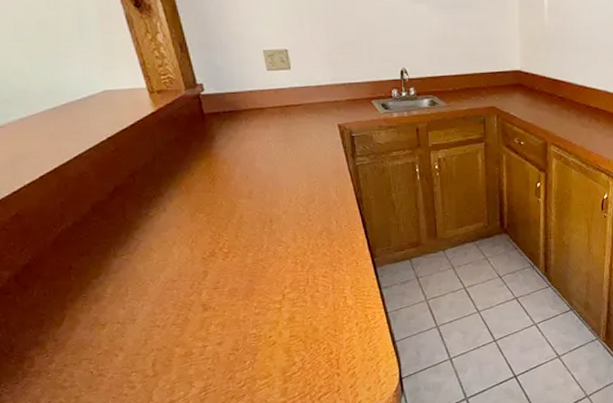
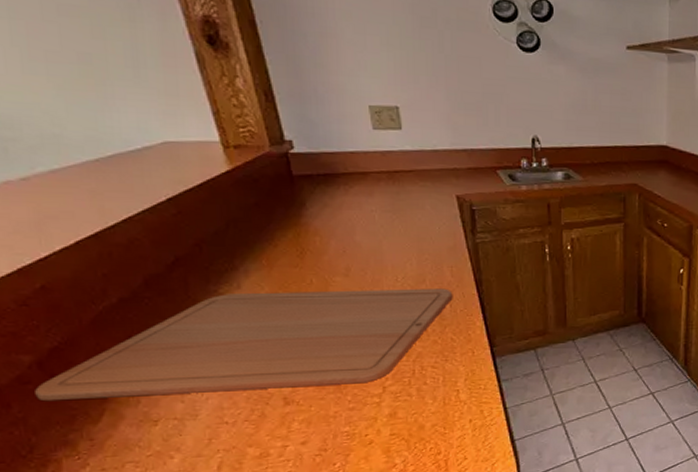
chopping board: none [13,207,338,309] -> present [35,288,453,402]

